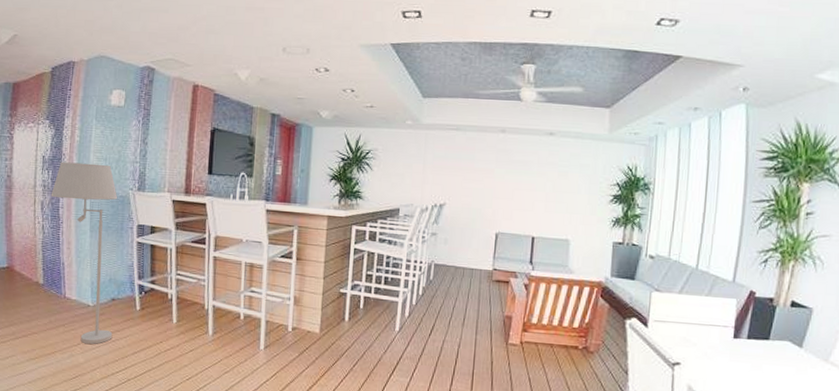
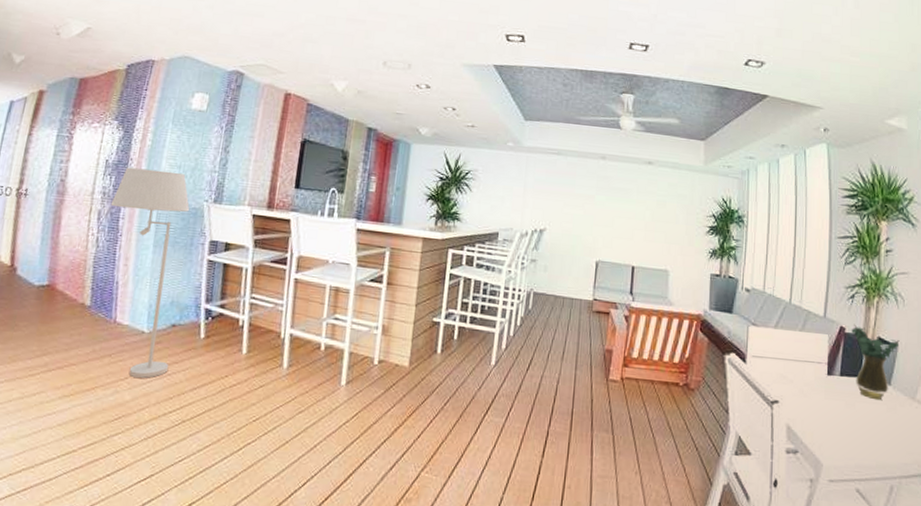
vase: none [762,288,815,363] -> present [851,324,900,401]

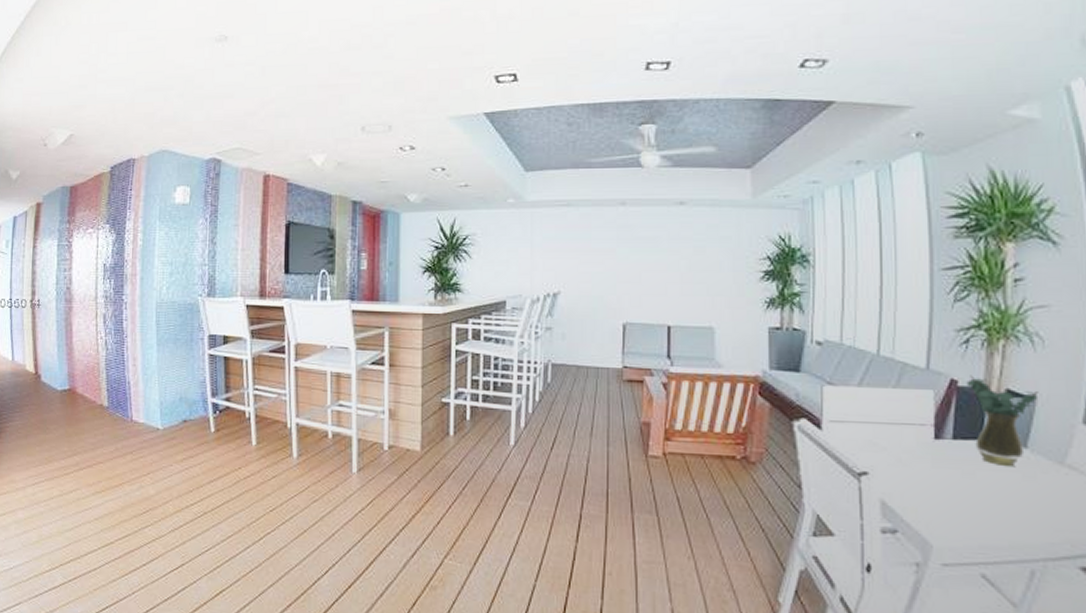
floor lamp: present [110,167,190,379] -> none [113,269,186,474]

